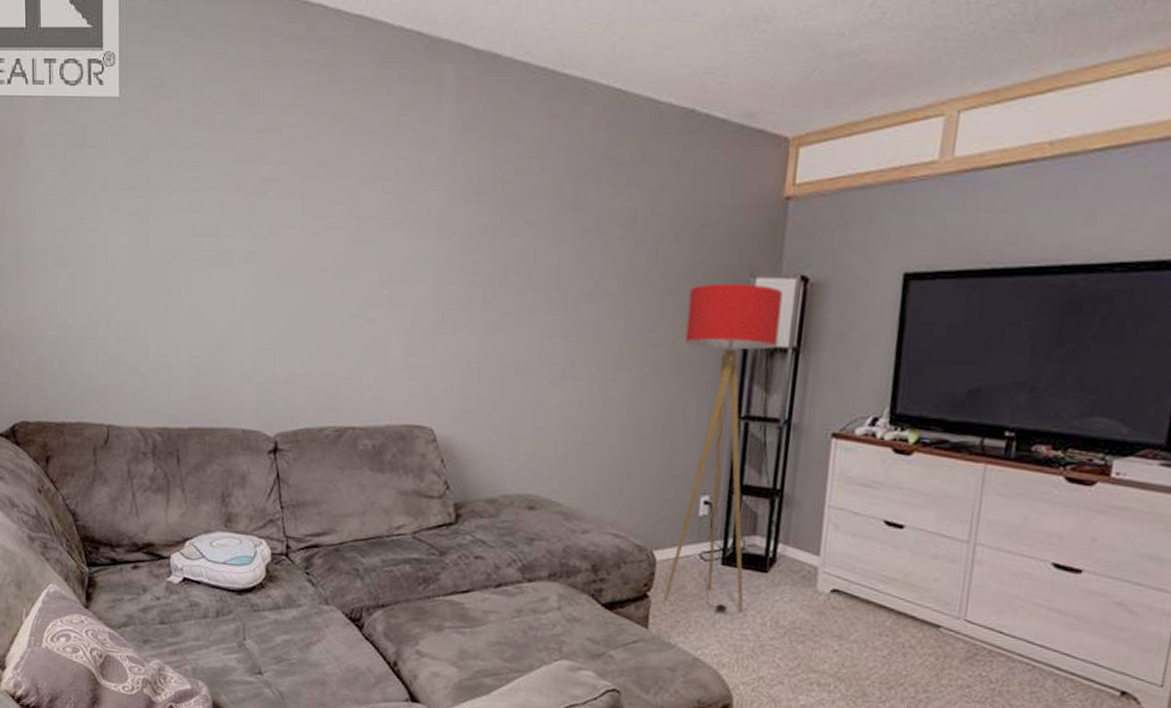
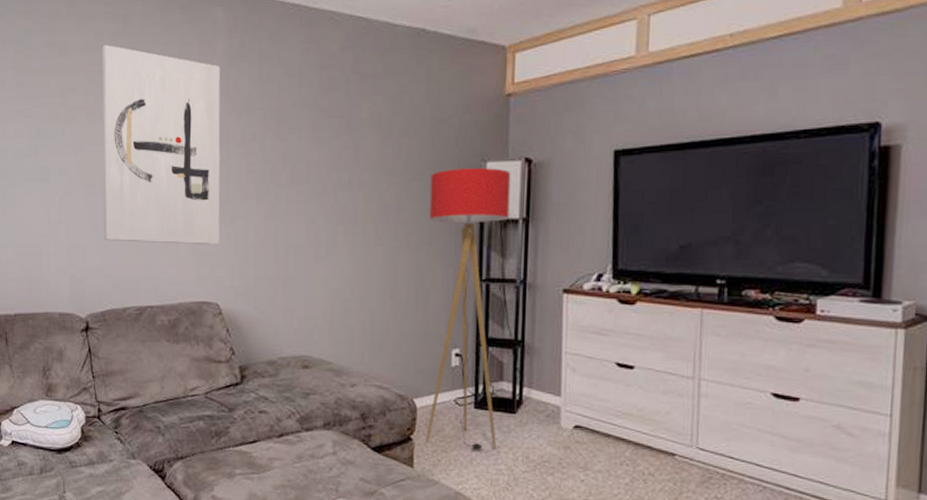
wall art: none [298,102,447,359] -> present [102,45,220,245]

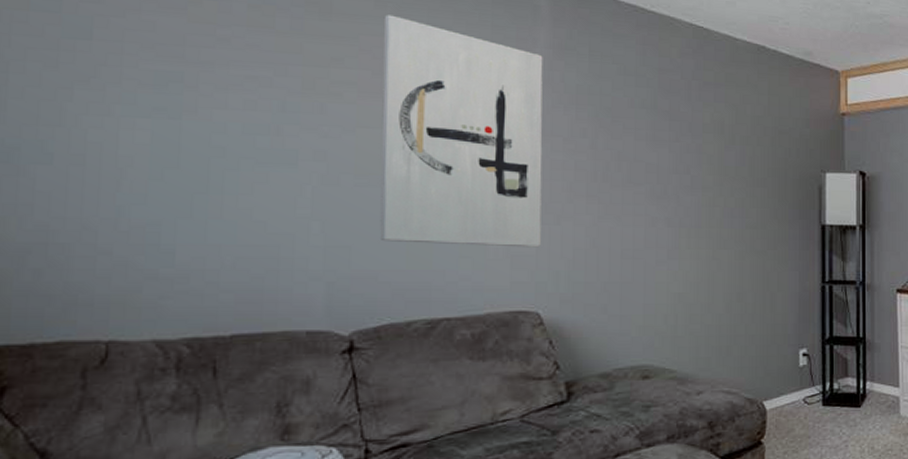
floor lamp: present [426,168,511,449] -> none [774,177,848,445]

